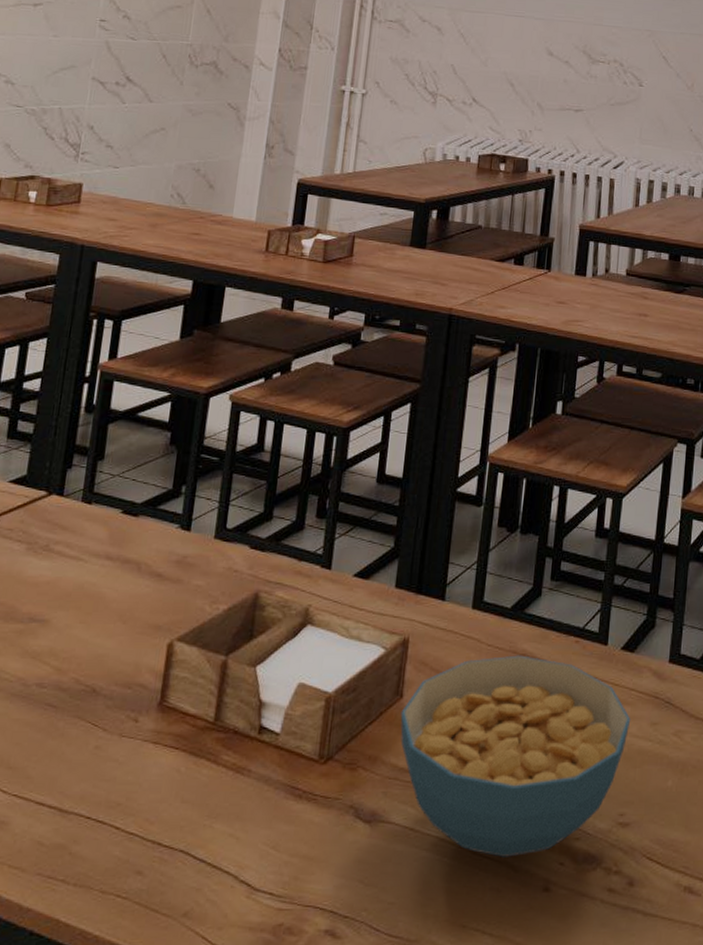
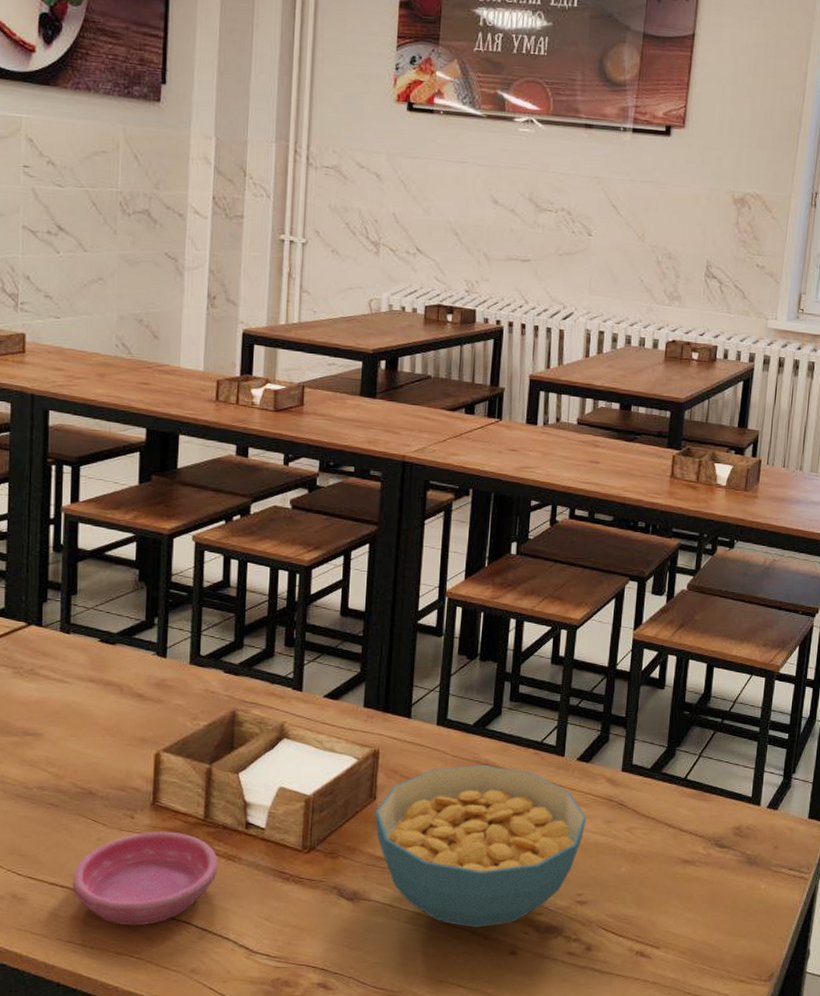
saucer: none [61,737,225,857] -> present [73,831,218,926]

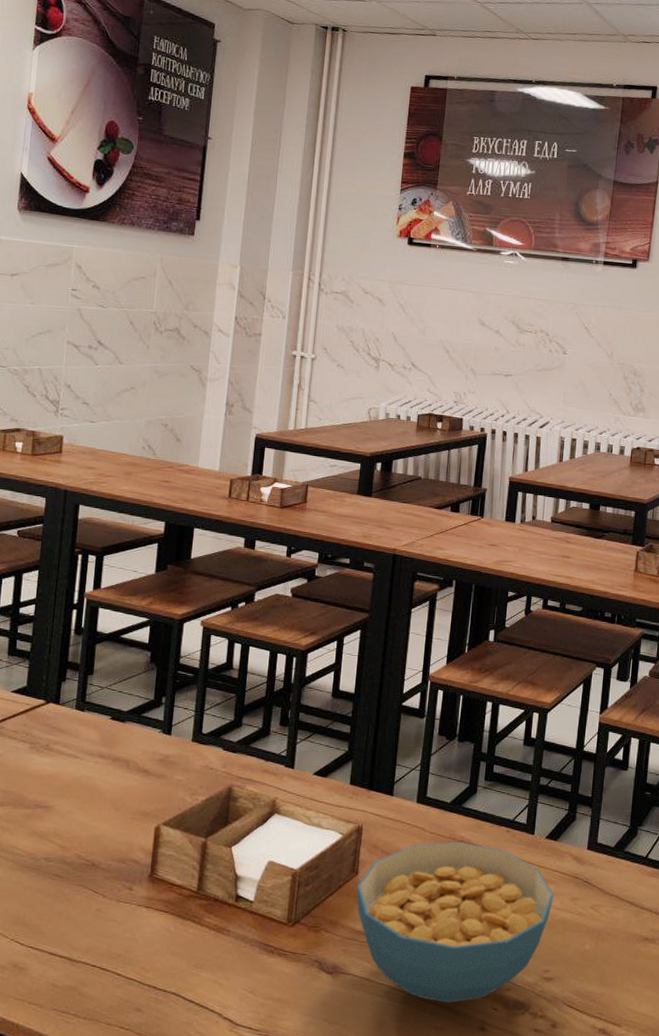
saucer: present [73,831,218,926] -> none [70,903,208,997]

